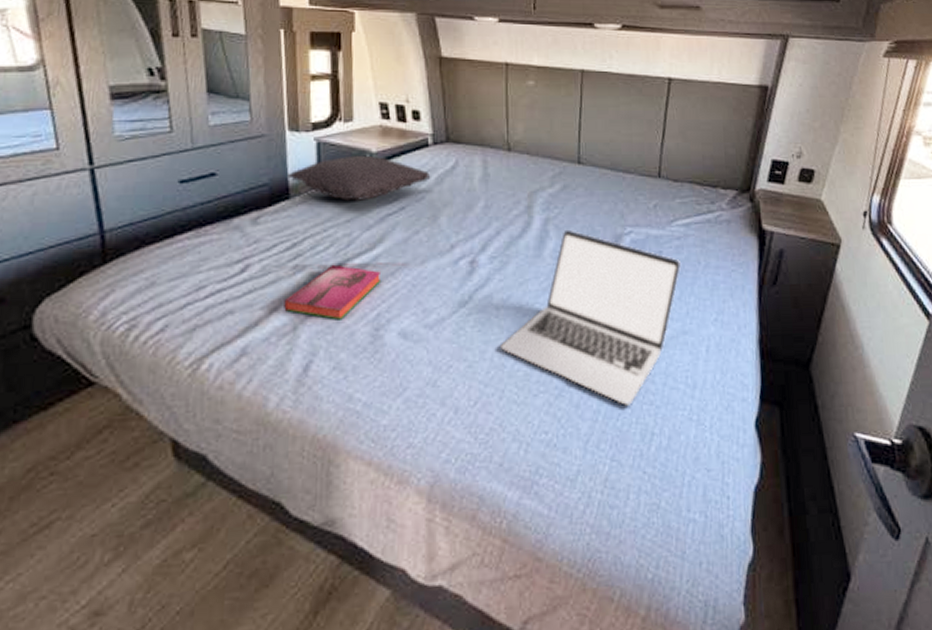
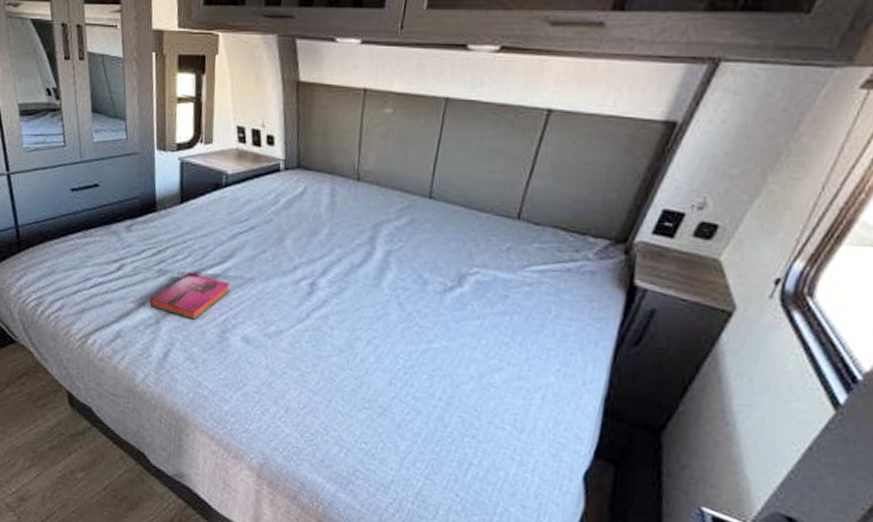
pillow: present [287,155,430,201] -> none [155,175,279,218]
laptop: present [501,229,681,405] -> none [332,263,528,435]

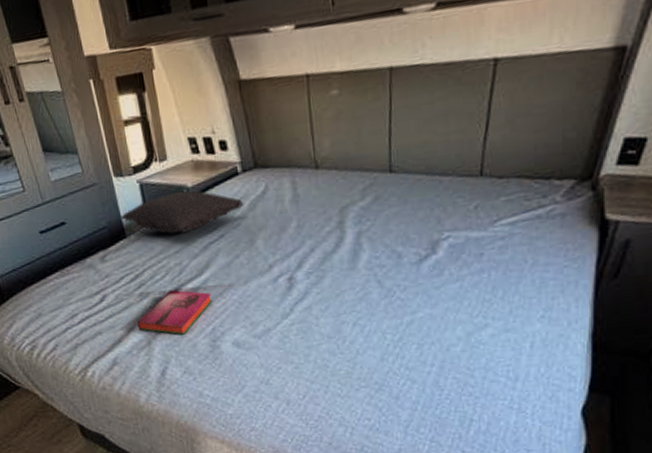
pillow: none [155,175,279,218] -> present [121,190,243,235]

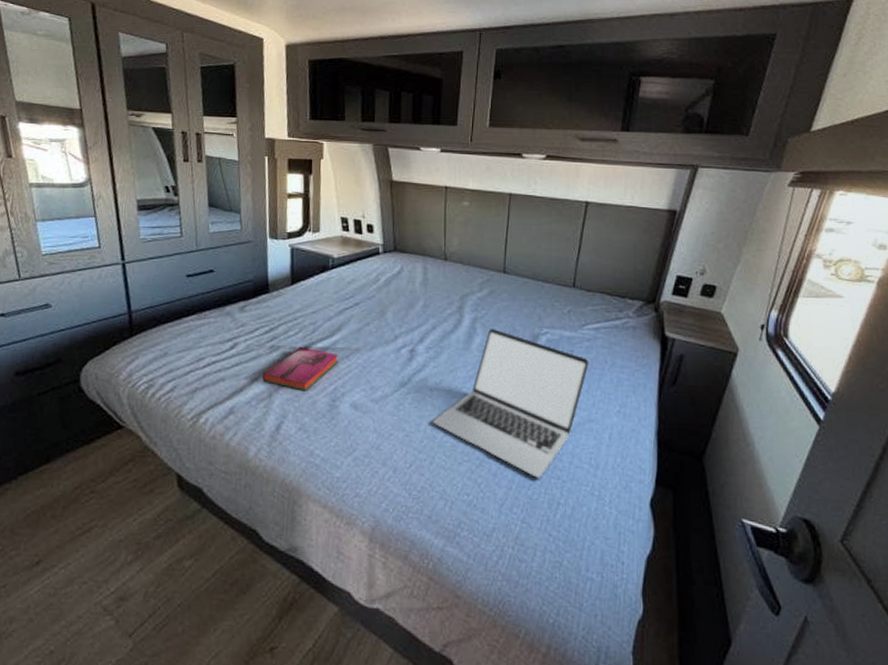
pillow: present [121,190,243,235] -> none [268,259,380,297]
laptop: none [323,240,504,397] -> present [433,328,589,478]

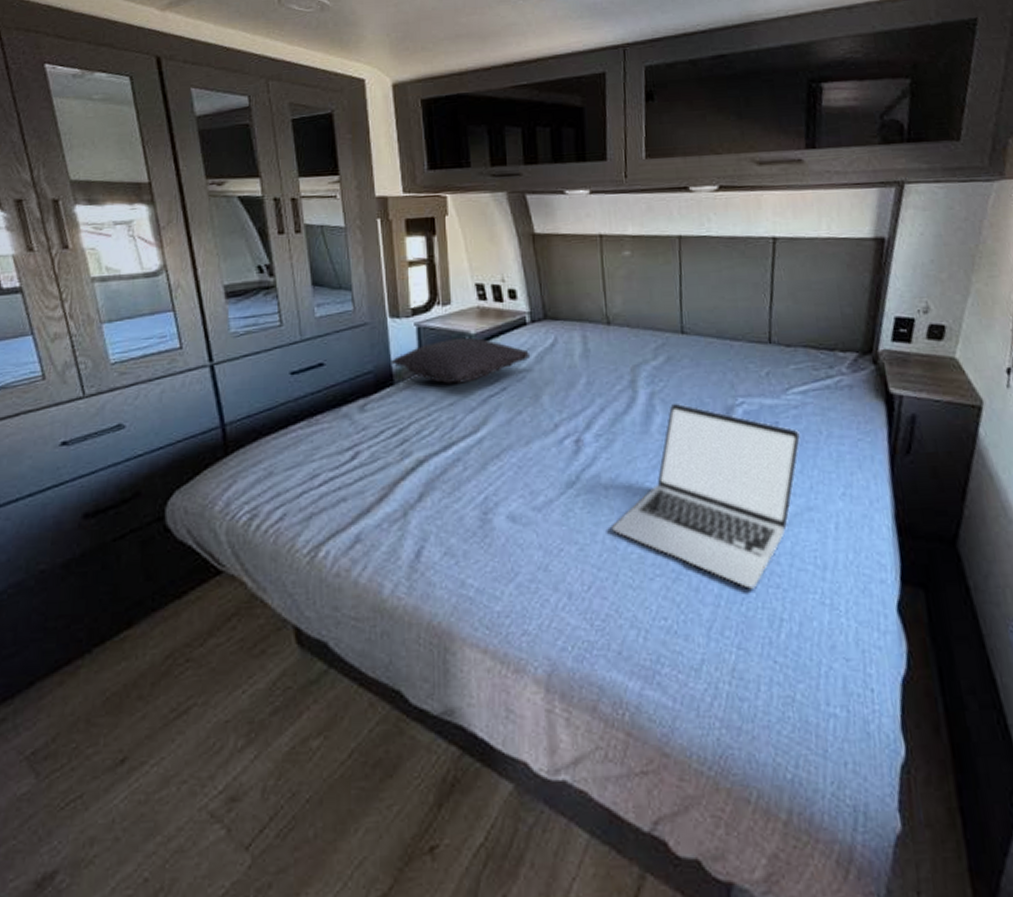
hardback book: present [262,346,339,391] -> none [394,448,487,505]
pillow: none [268,259,380,297] -> present [391,337,529,384]

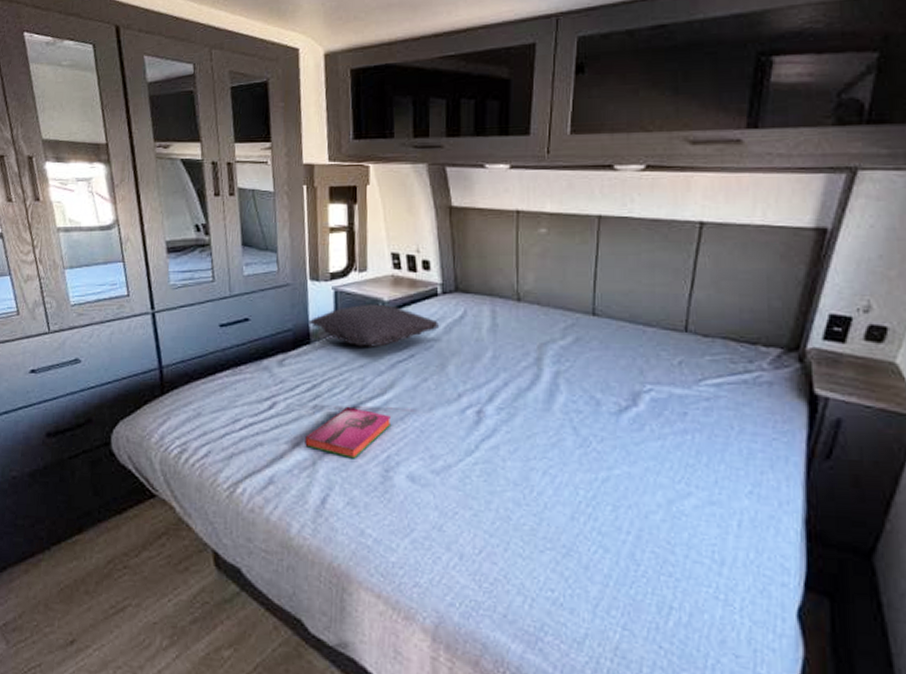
hardback book: none [394,448,487,505] -> present [305,406,392,459]
laptop: present [612,403,800,589] -> none [507,384,709,574]

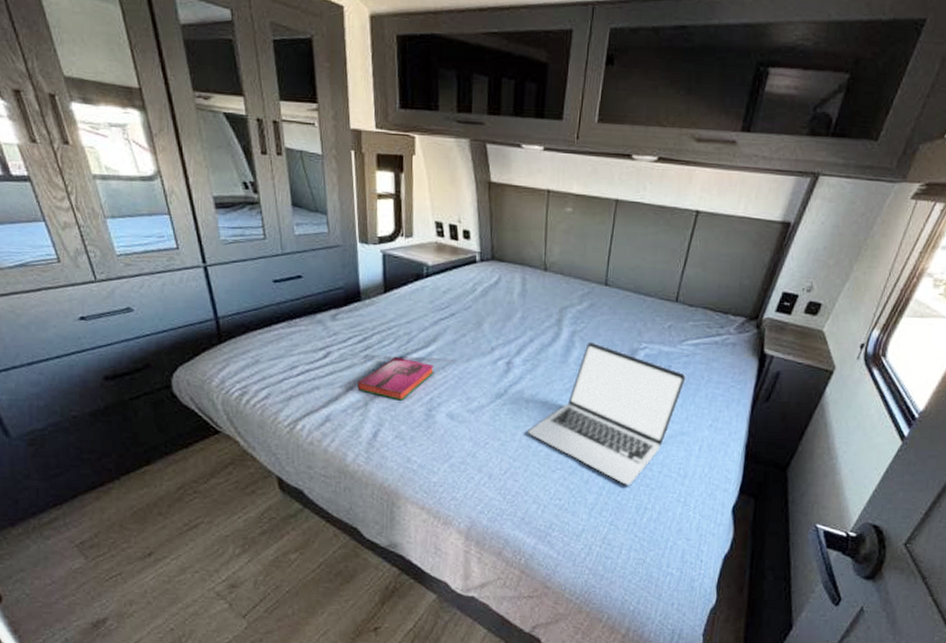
pillow: present [309,304,438,347] -> none [359,267,476,306]
laptop: none [507,384,709,574] -> present [528,341,686,485]

